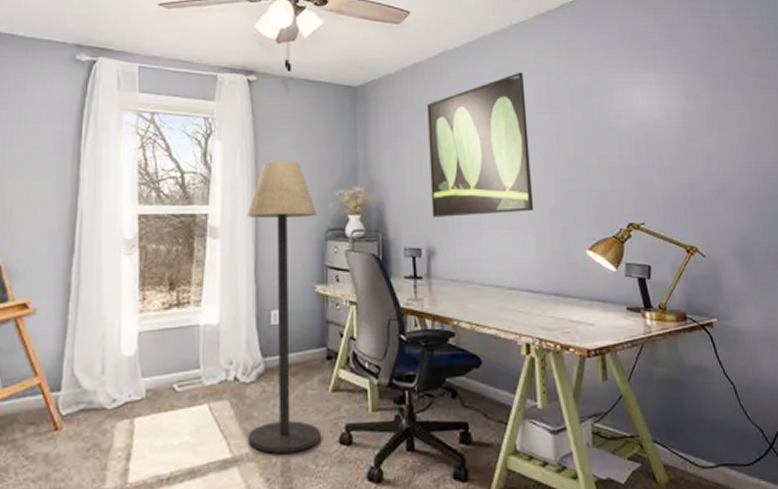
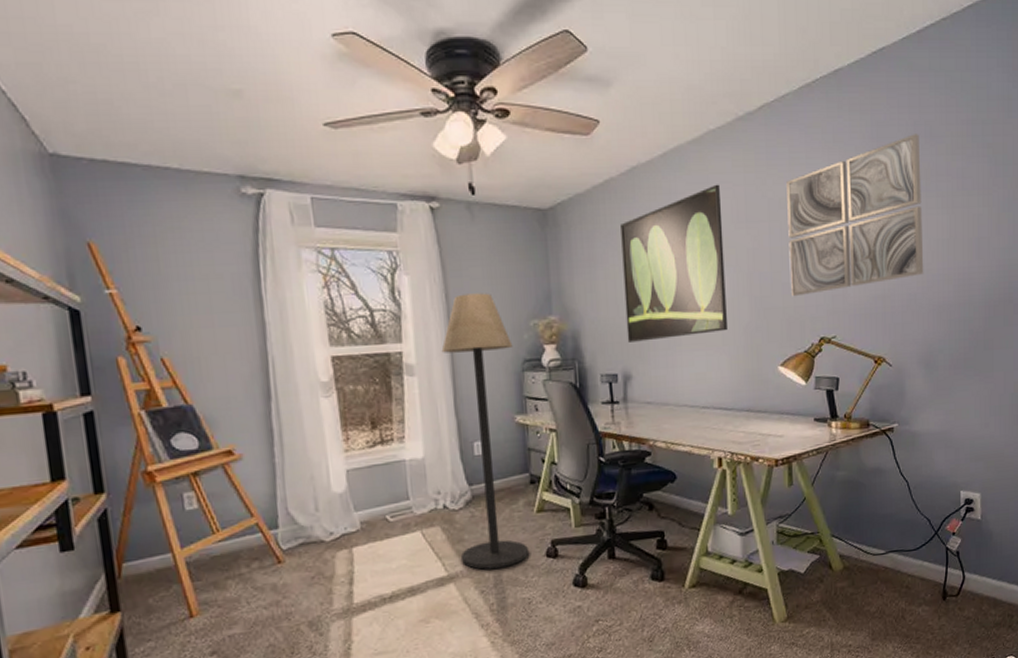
wall art: none [587,36,731,181] -> present [786,134,924,297]

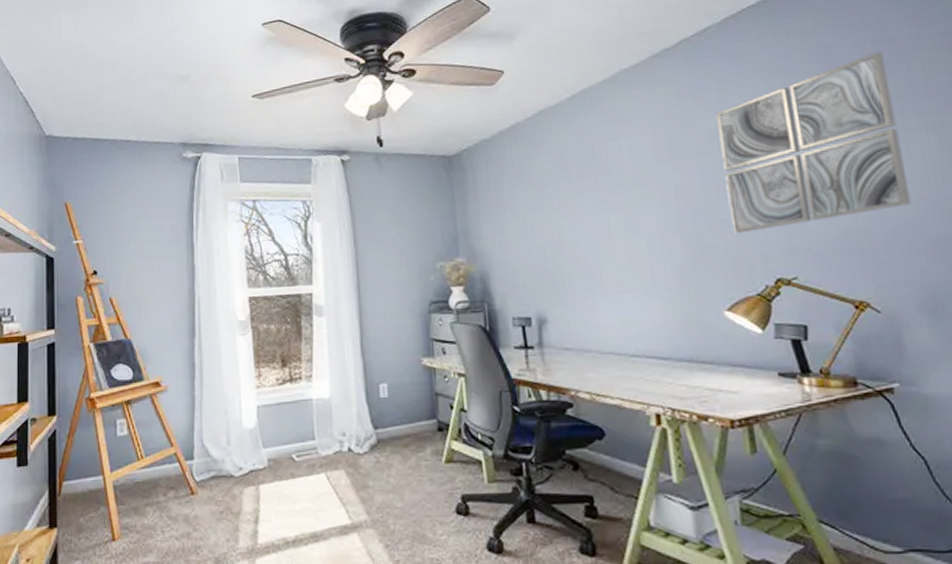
floor lamp: present [441,293,528,569] -> none [349,236,437,521]
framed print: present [620,184,727,342] -> none [529,121,657,284]

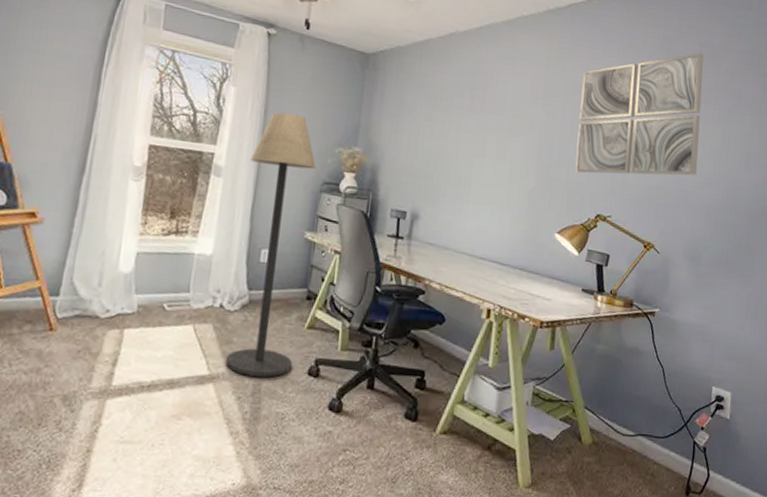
floor lamp: none [349,236,437,521] -> present [226,112,316,377]

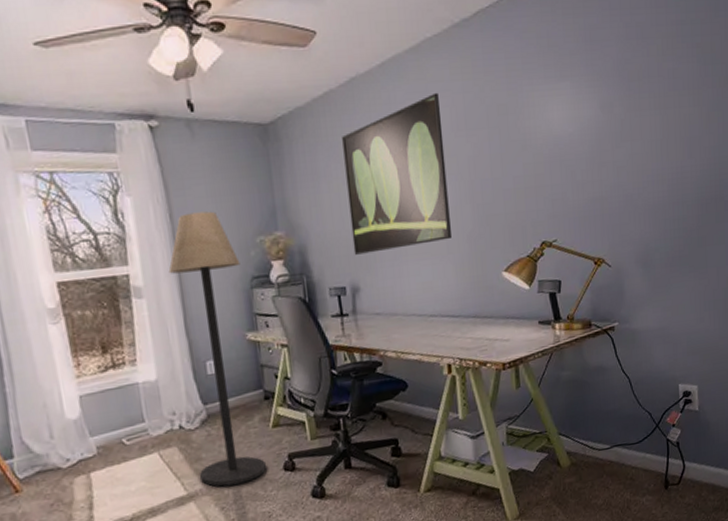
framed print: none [421,61,525,192] -> present [342,92,451,255]
wall art: present [576,52,704,176] -> none [504,36,639,203]

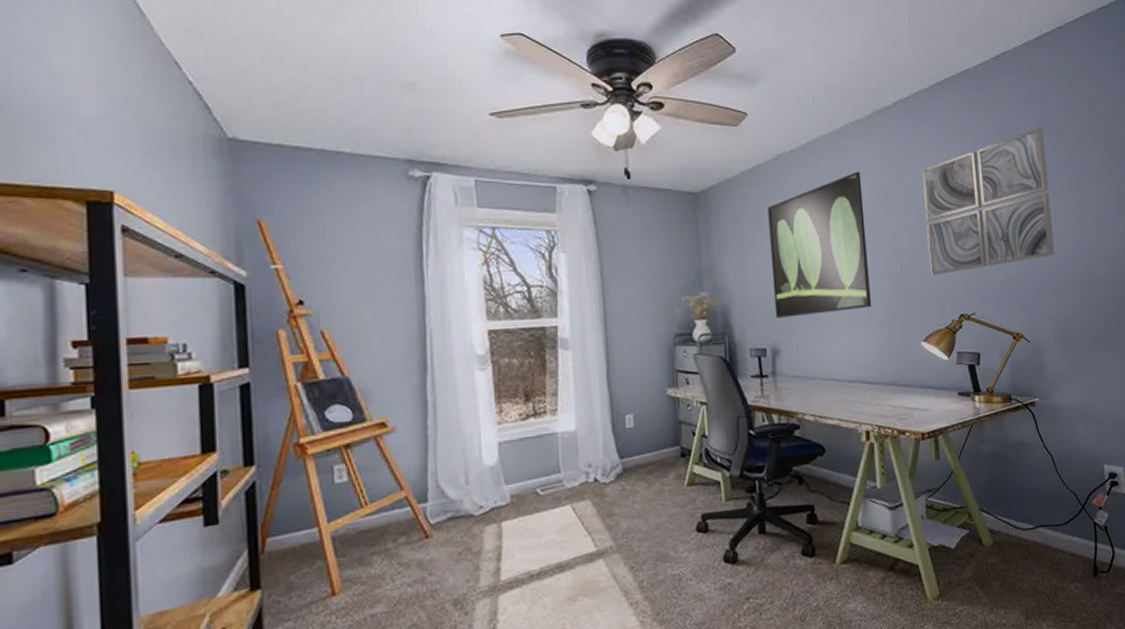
floor lamp: present [168,211,266,487] -> none [595,270,679,545]
wall art: none [504,36,639,203] -> present [922,128,1055,276]

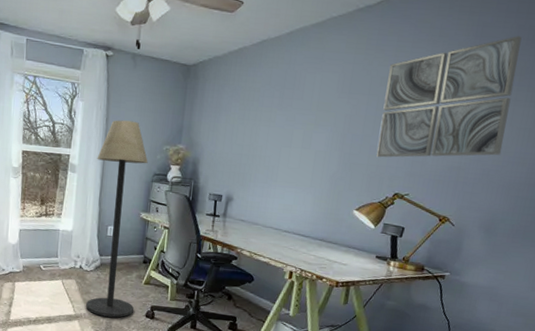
floor lamp: none [595,270,679,545] -> present [86,120,148,318]
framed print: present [768,171,871,318] -> none [234,60,332,176]

